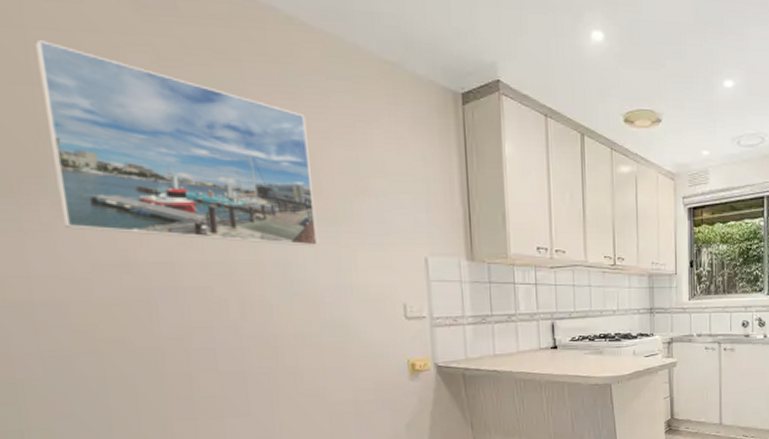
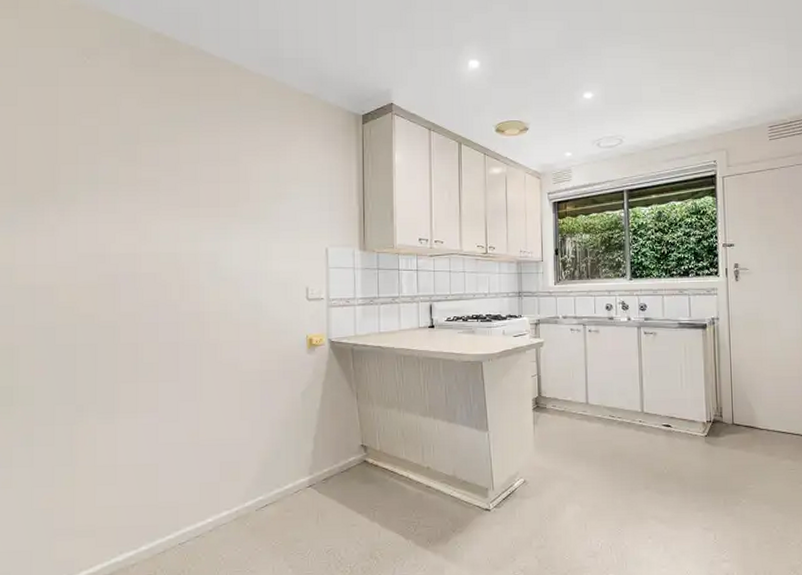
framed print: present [35,38,319,247] -> none [63,93,243,240]

